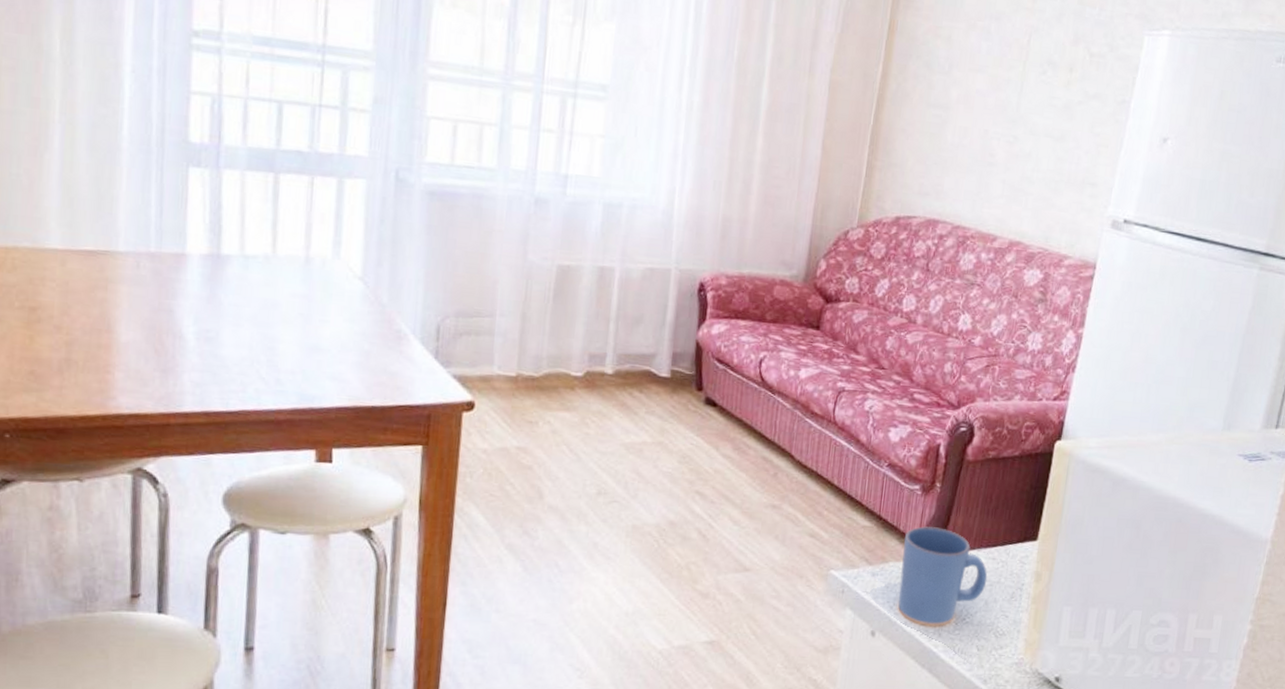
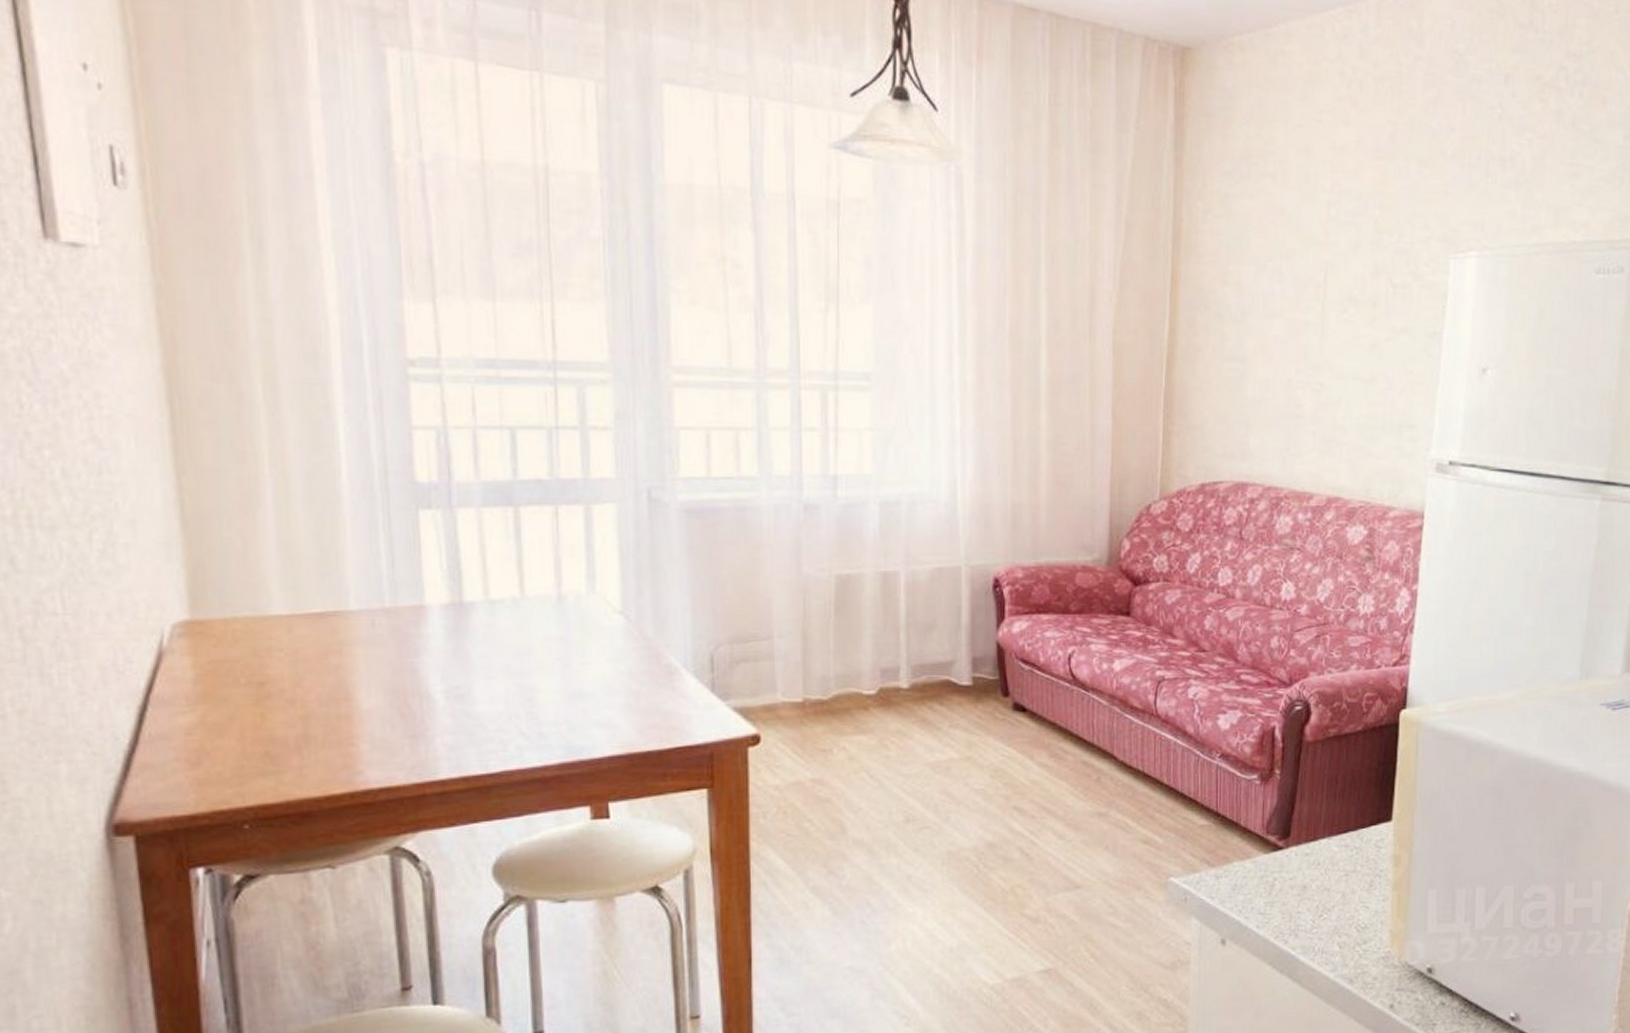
mug: present [897,526,988,626] -> none [1246,818,1342,927]

